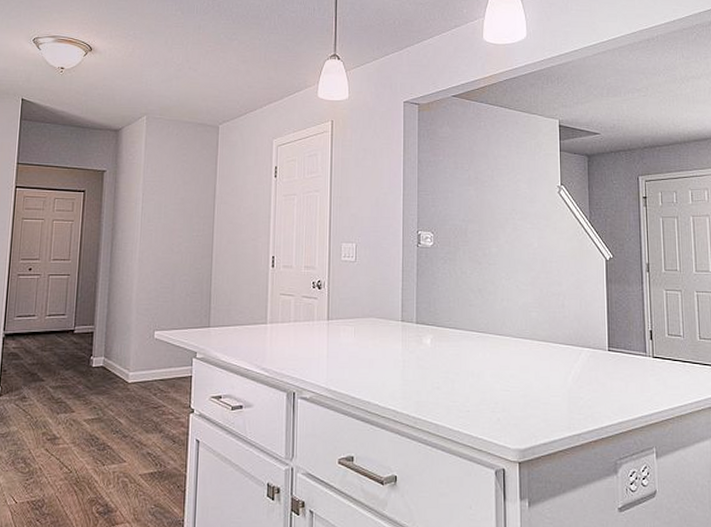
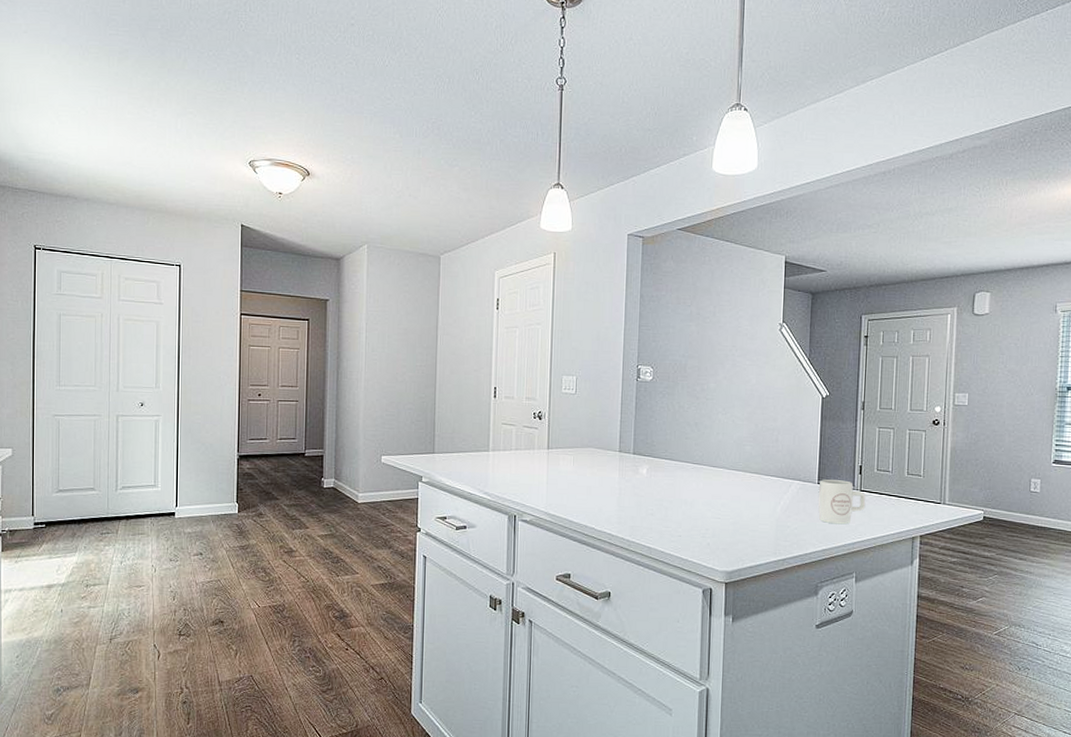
mug: none [609,346,660,394] -> present [818,479,866,525]

